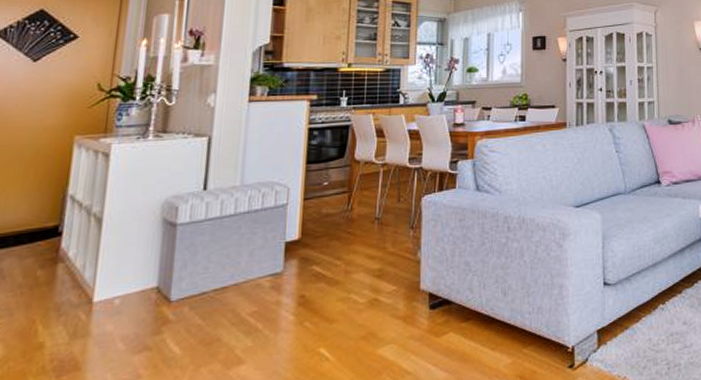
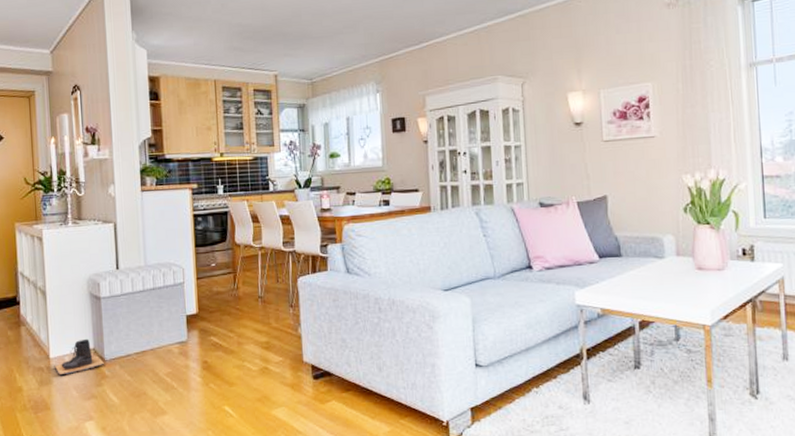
boots: none [96,275,170,324] -> present [54,338,105,376]

